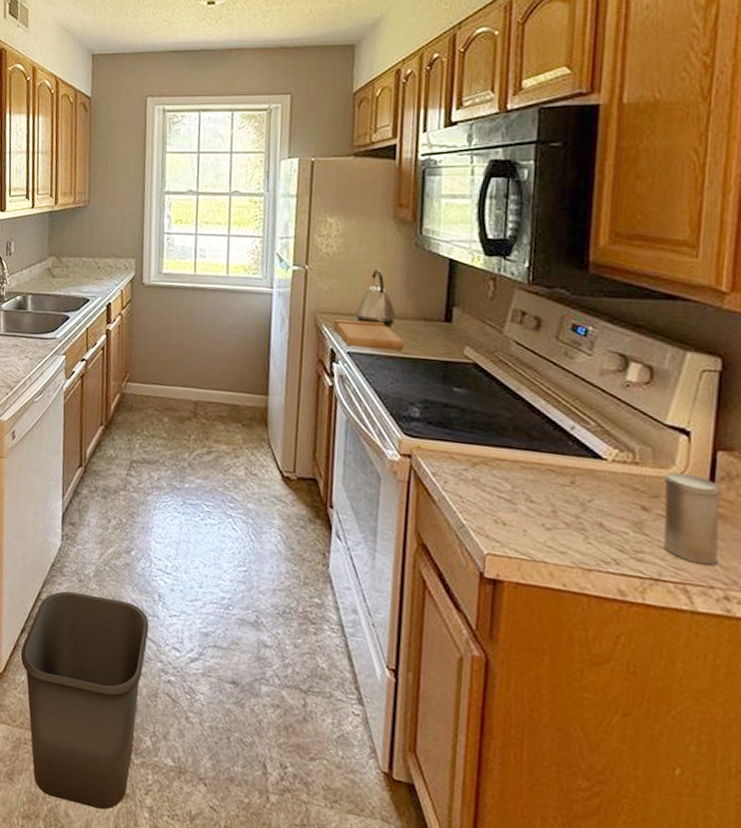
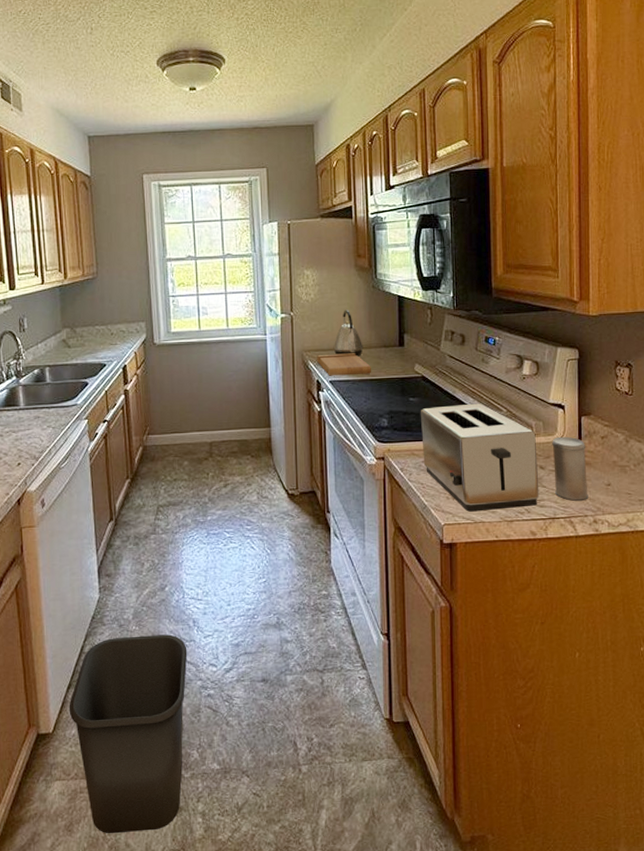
toaster: none [465,403,640,558] -> present [420,403,539,512]

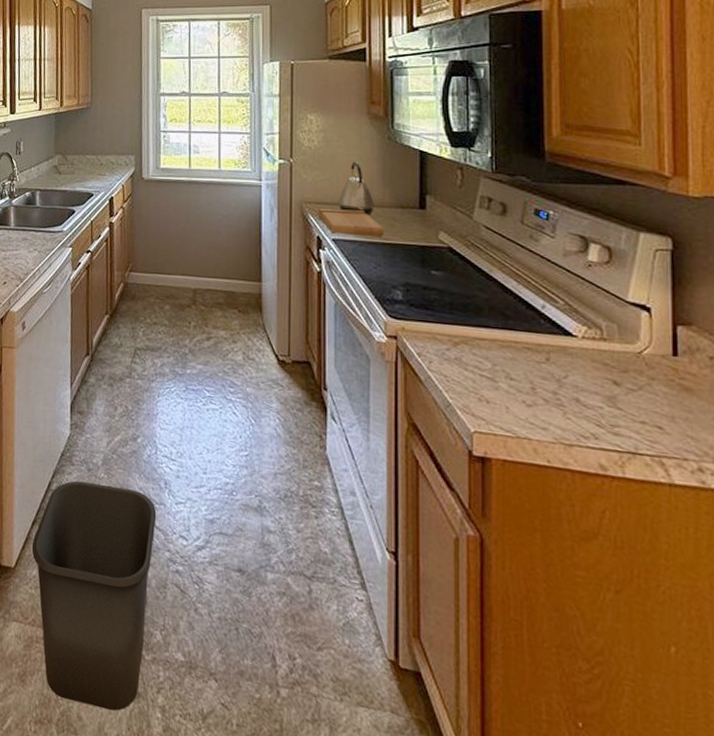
toaster: present [420,403,539,512] -> none [444,285,612,432]
canister: present [552,436,589,502] -> none [632,347,689,439]

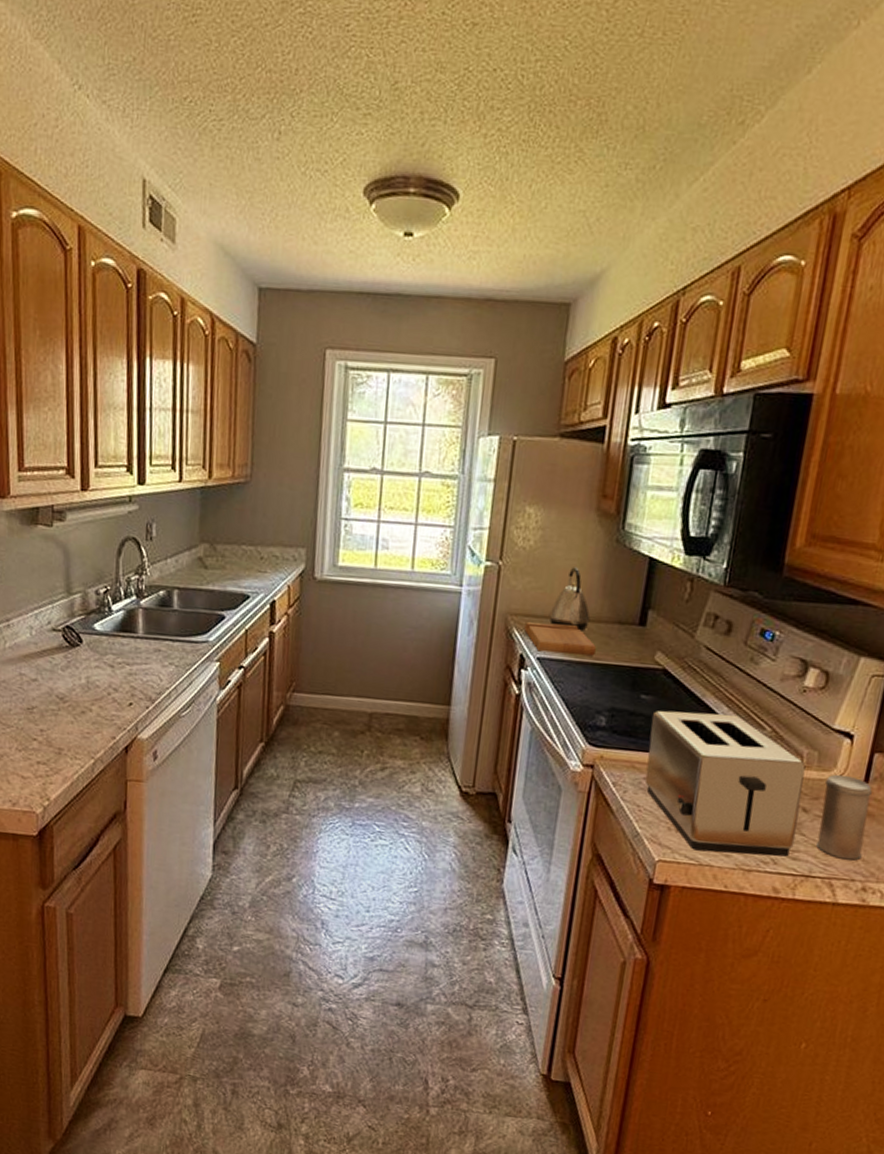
waste bin: present [31,480,157,711] -> none [163,924,311,1143]
toaster: none [444,285,612,432] -> present [645,710,806,857]
canister: none [632,347,689,439] -> present [816,774,873,862]

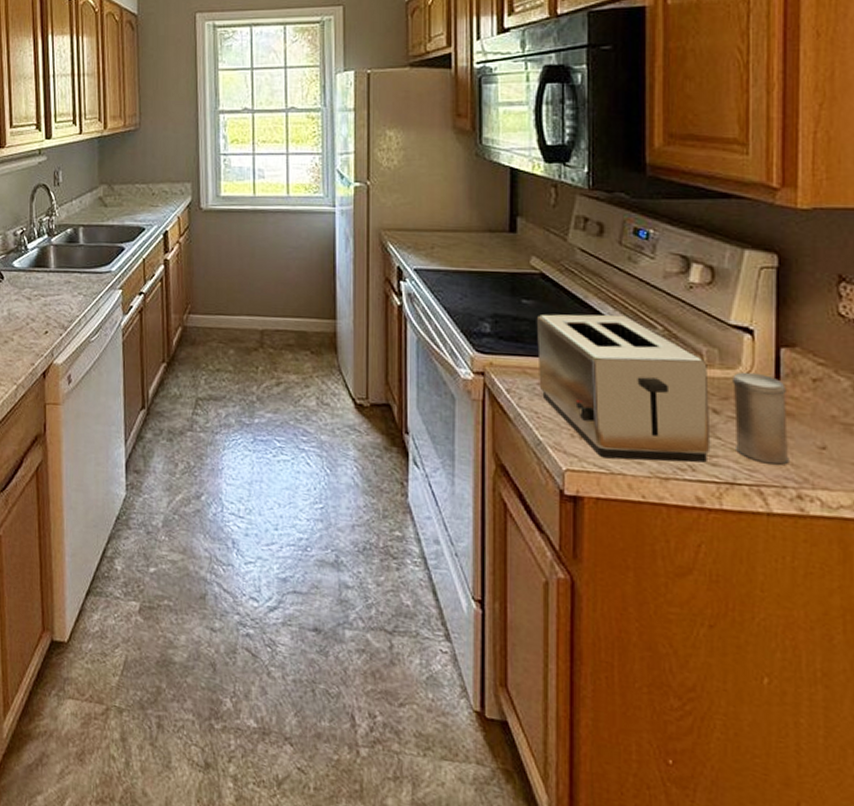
cutting board: present [524,621,596,656] -> none [398,235,470,265]
kettle: present [549,567,591,631] -> none [420,182,461,241]

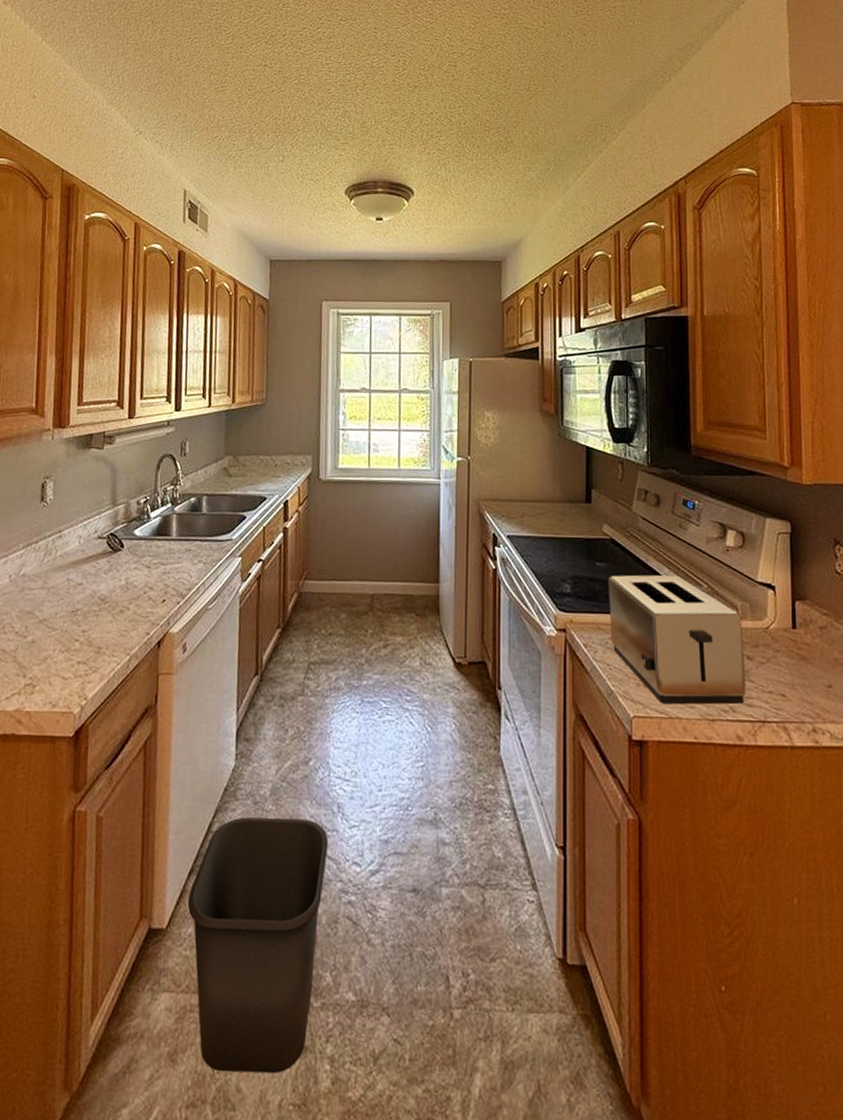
waste bin: none [86,545,224,784] -> present [187,817,329,1074]
canister: present [733,372,789,467] -> none [761,622,806,704]

